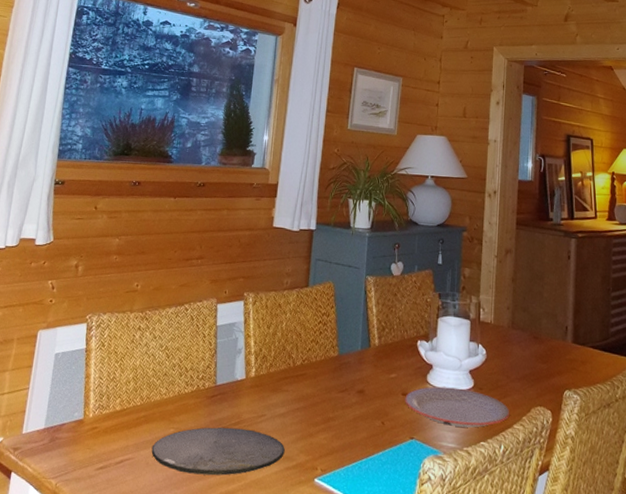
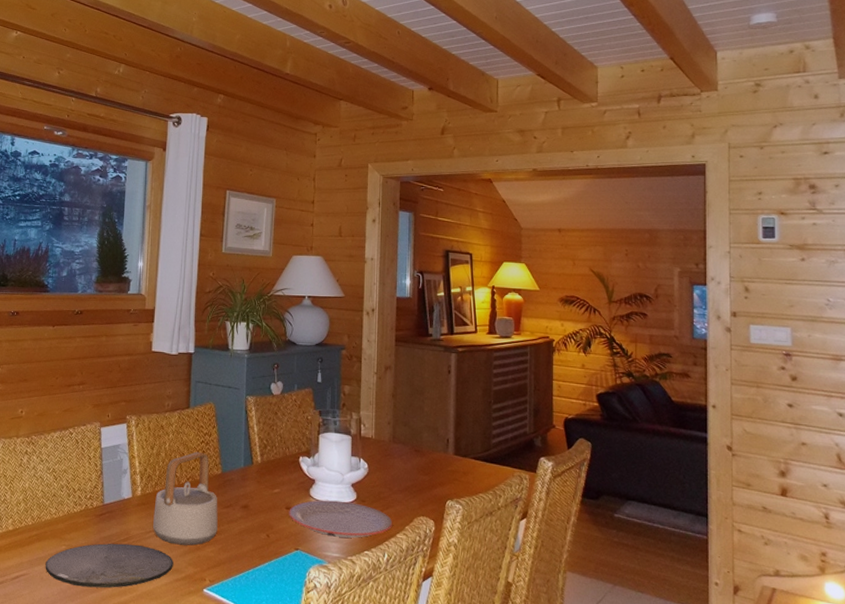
teapot: none [265,332,333,432] -> present [153,451,218,546]

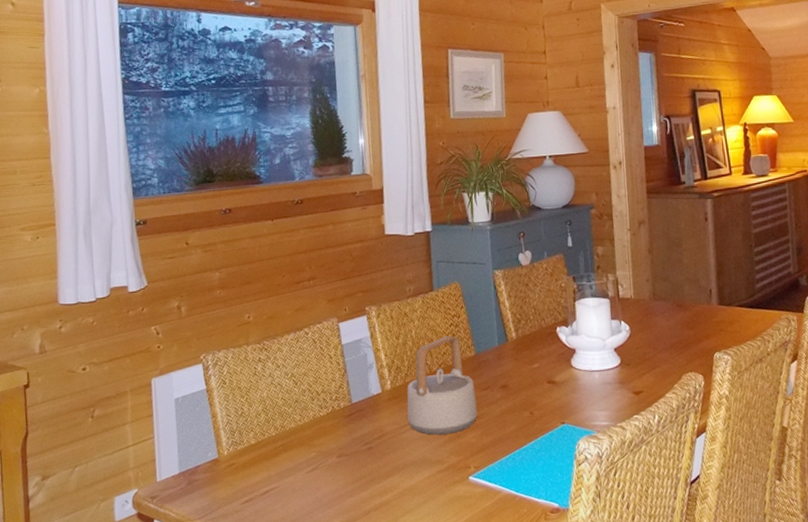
plate: present [45,543,173,588] -> none [295,441,434,493]
plate: present [289,500,393,538] -> none [551,367,661,405]

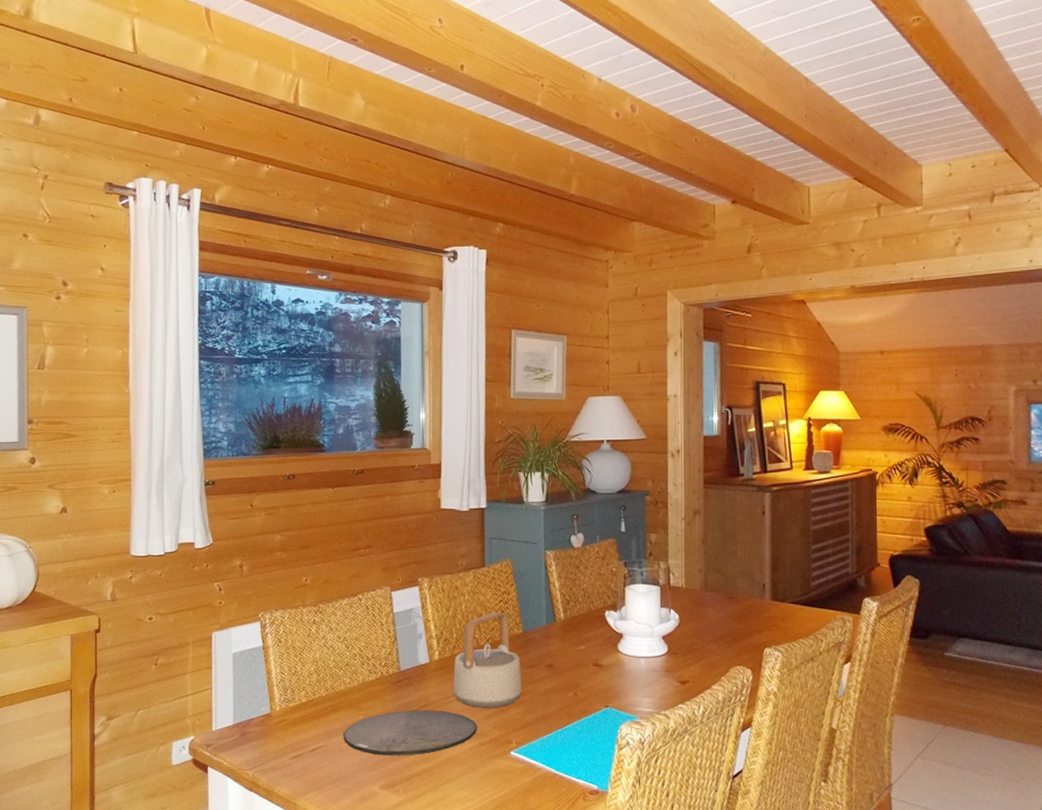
plate: none [295,441,434,493] -> present [343,710,477,756]

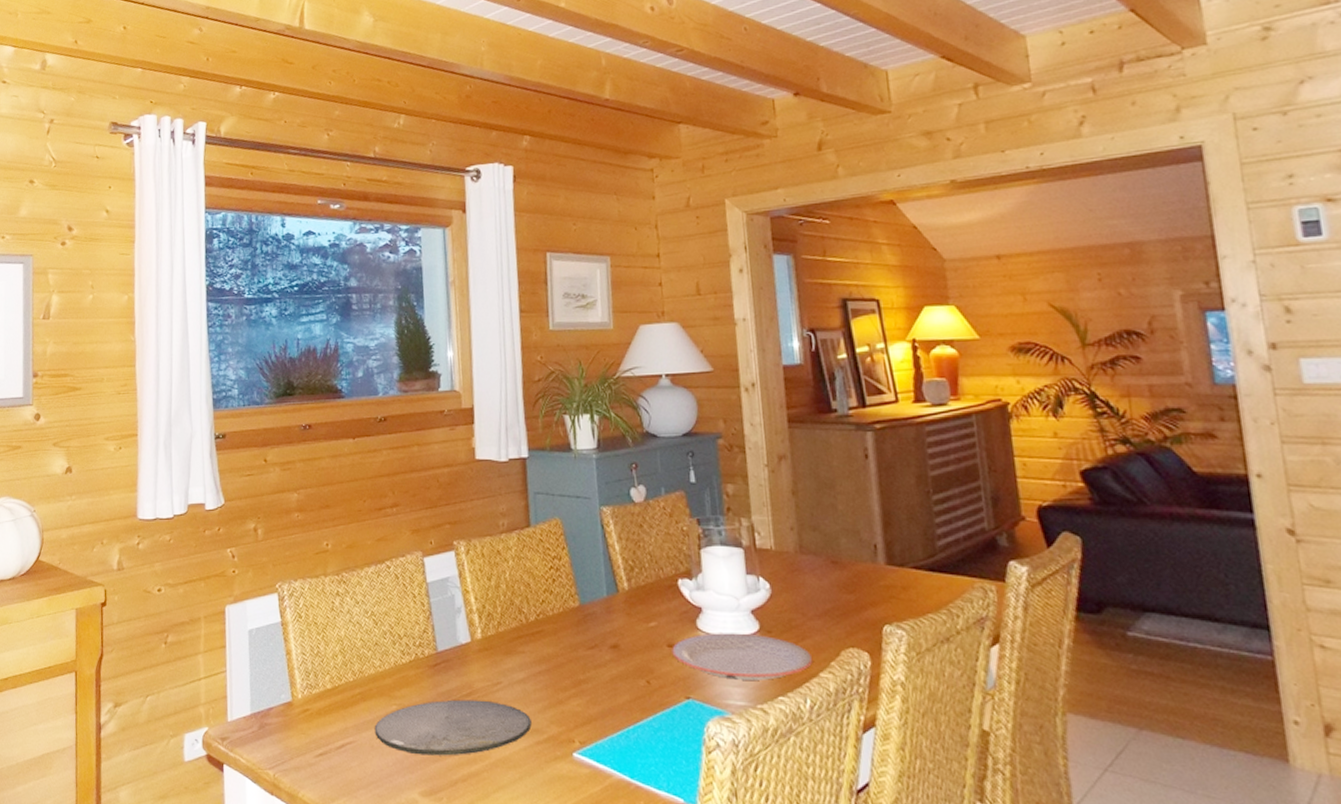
teapot: present [453,611,522,708] -> none [499,580,583,699]
plate: none [596,654,708,692] -> present [672,633,813,680]

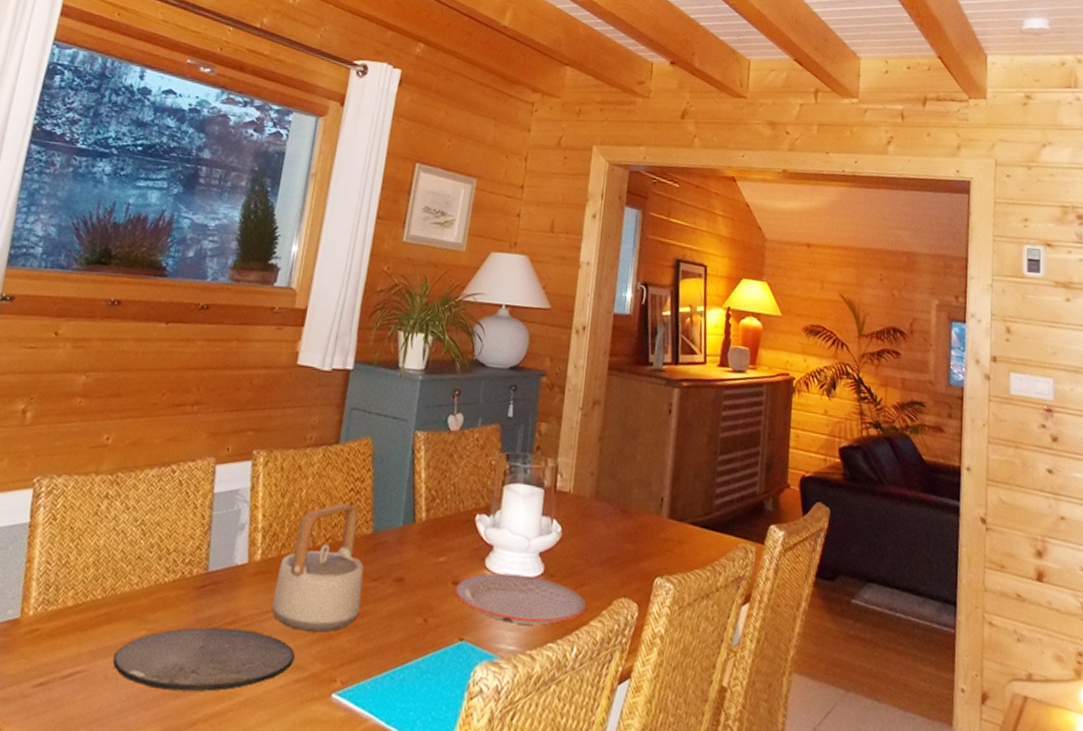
teapot: none [499,580,583,699] -> present [272,502,364,633]

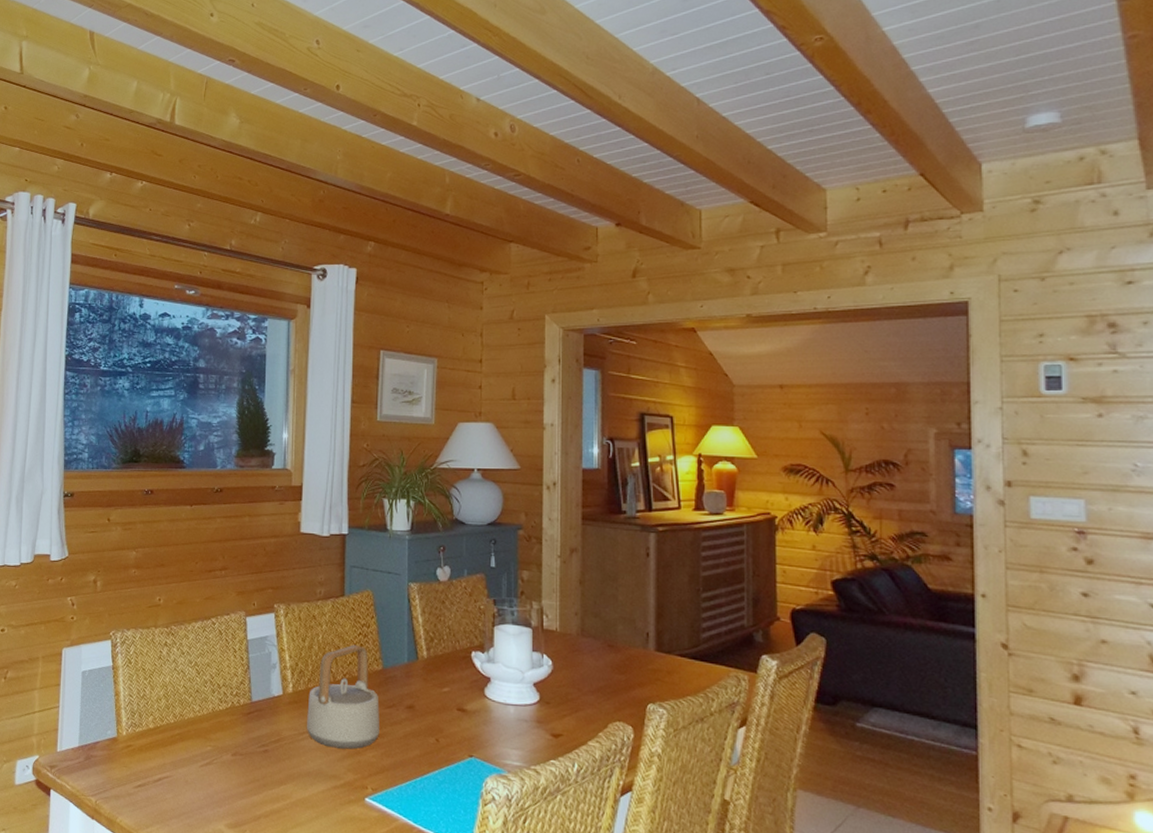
plate: present [112,627,295,692] -> none [189,745,331,794]
plate: present [455,573,587,625] -> none [461,700,584,745]

